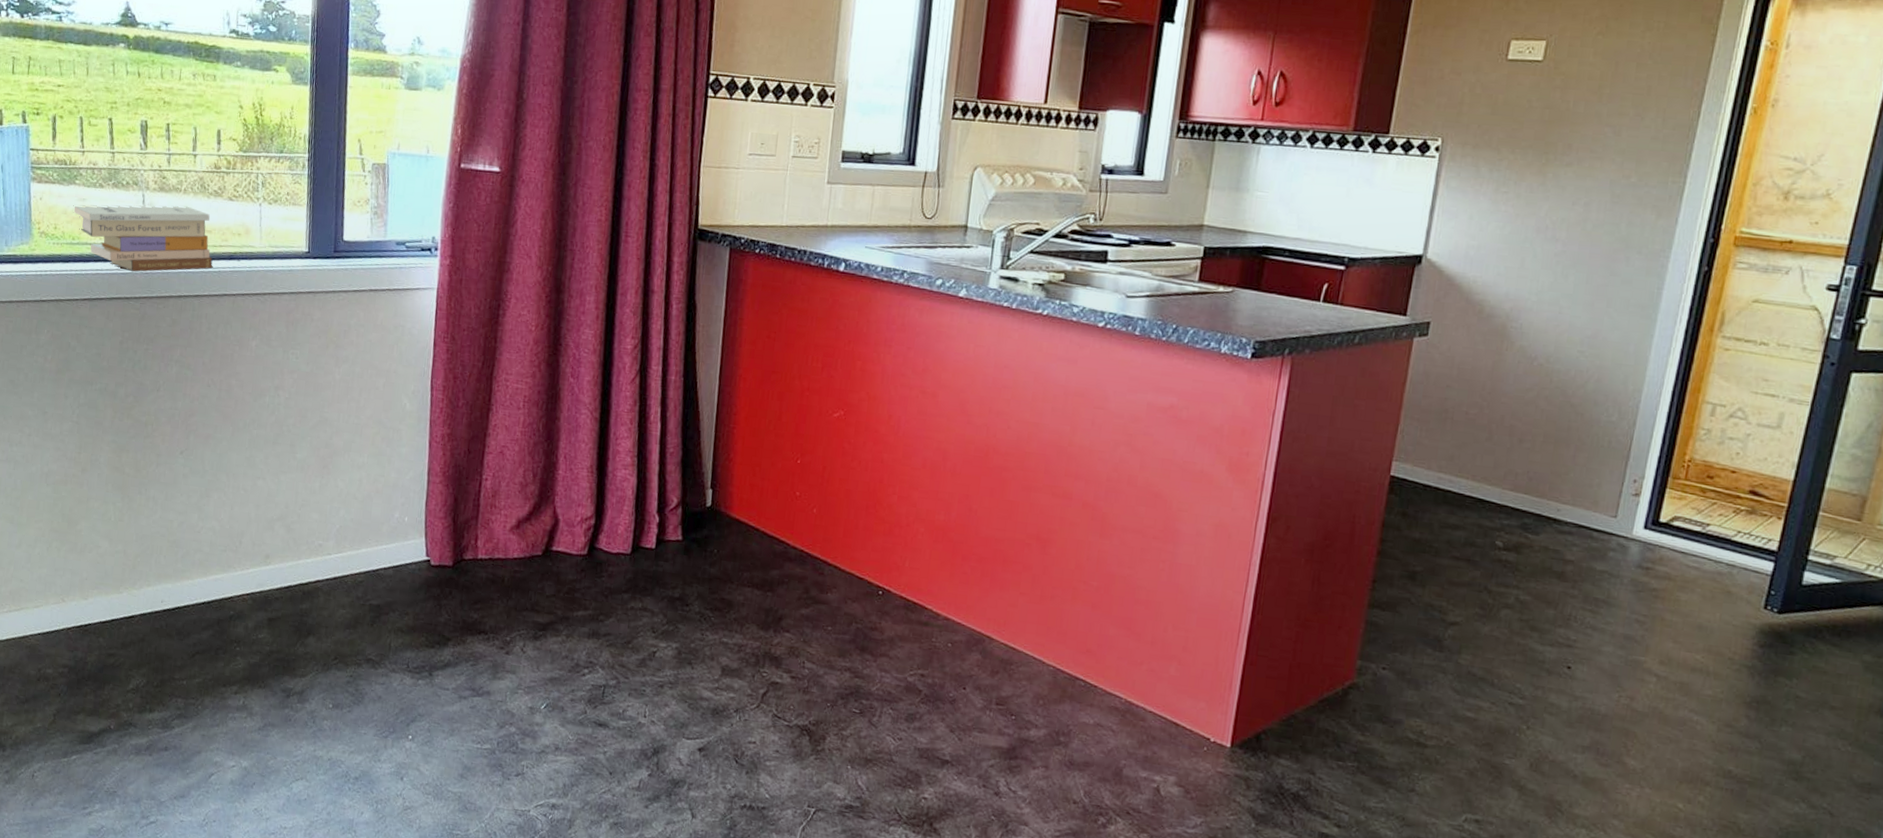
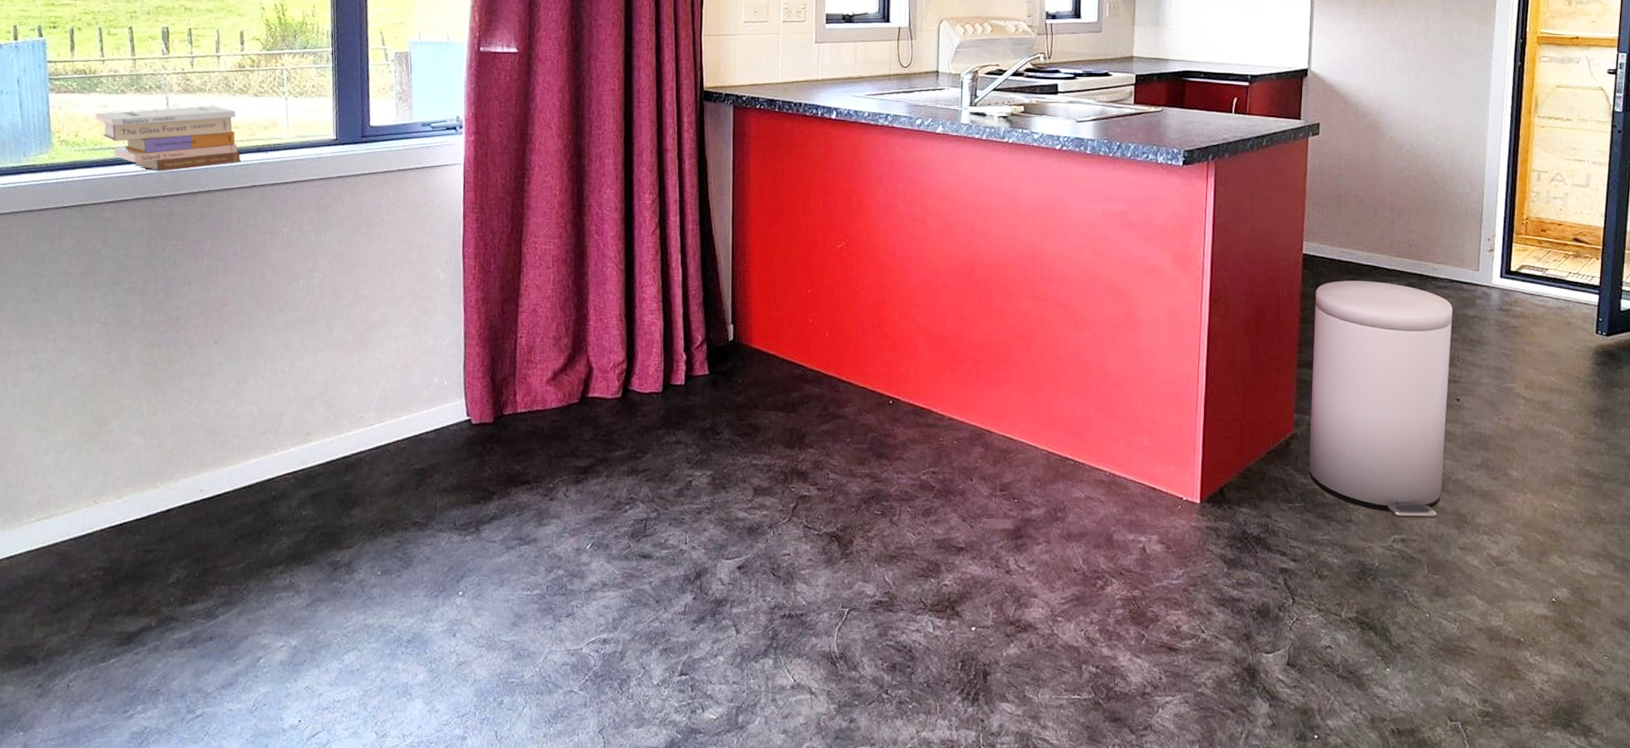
pedal bin: none [1367,511,1576,802] -> present [1307,280,1453,519]

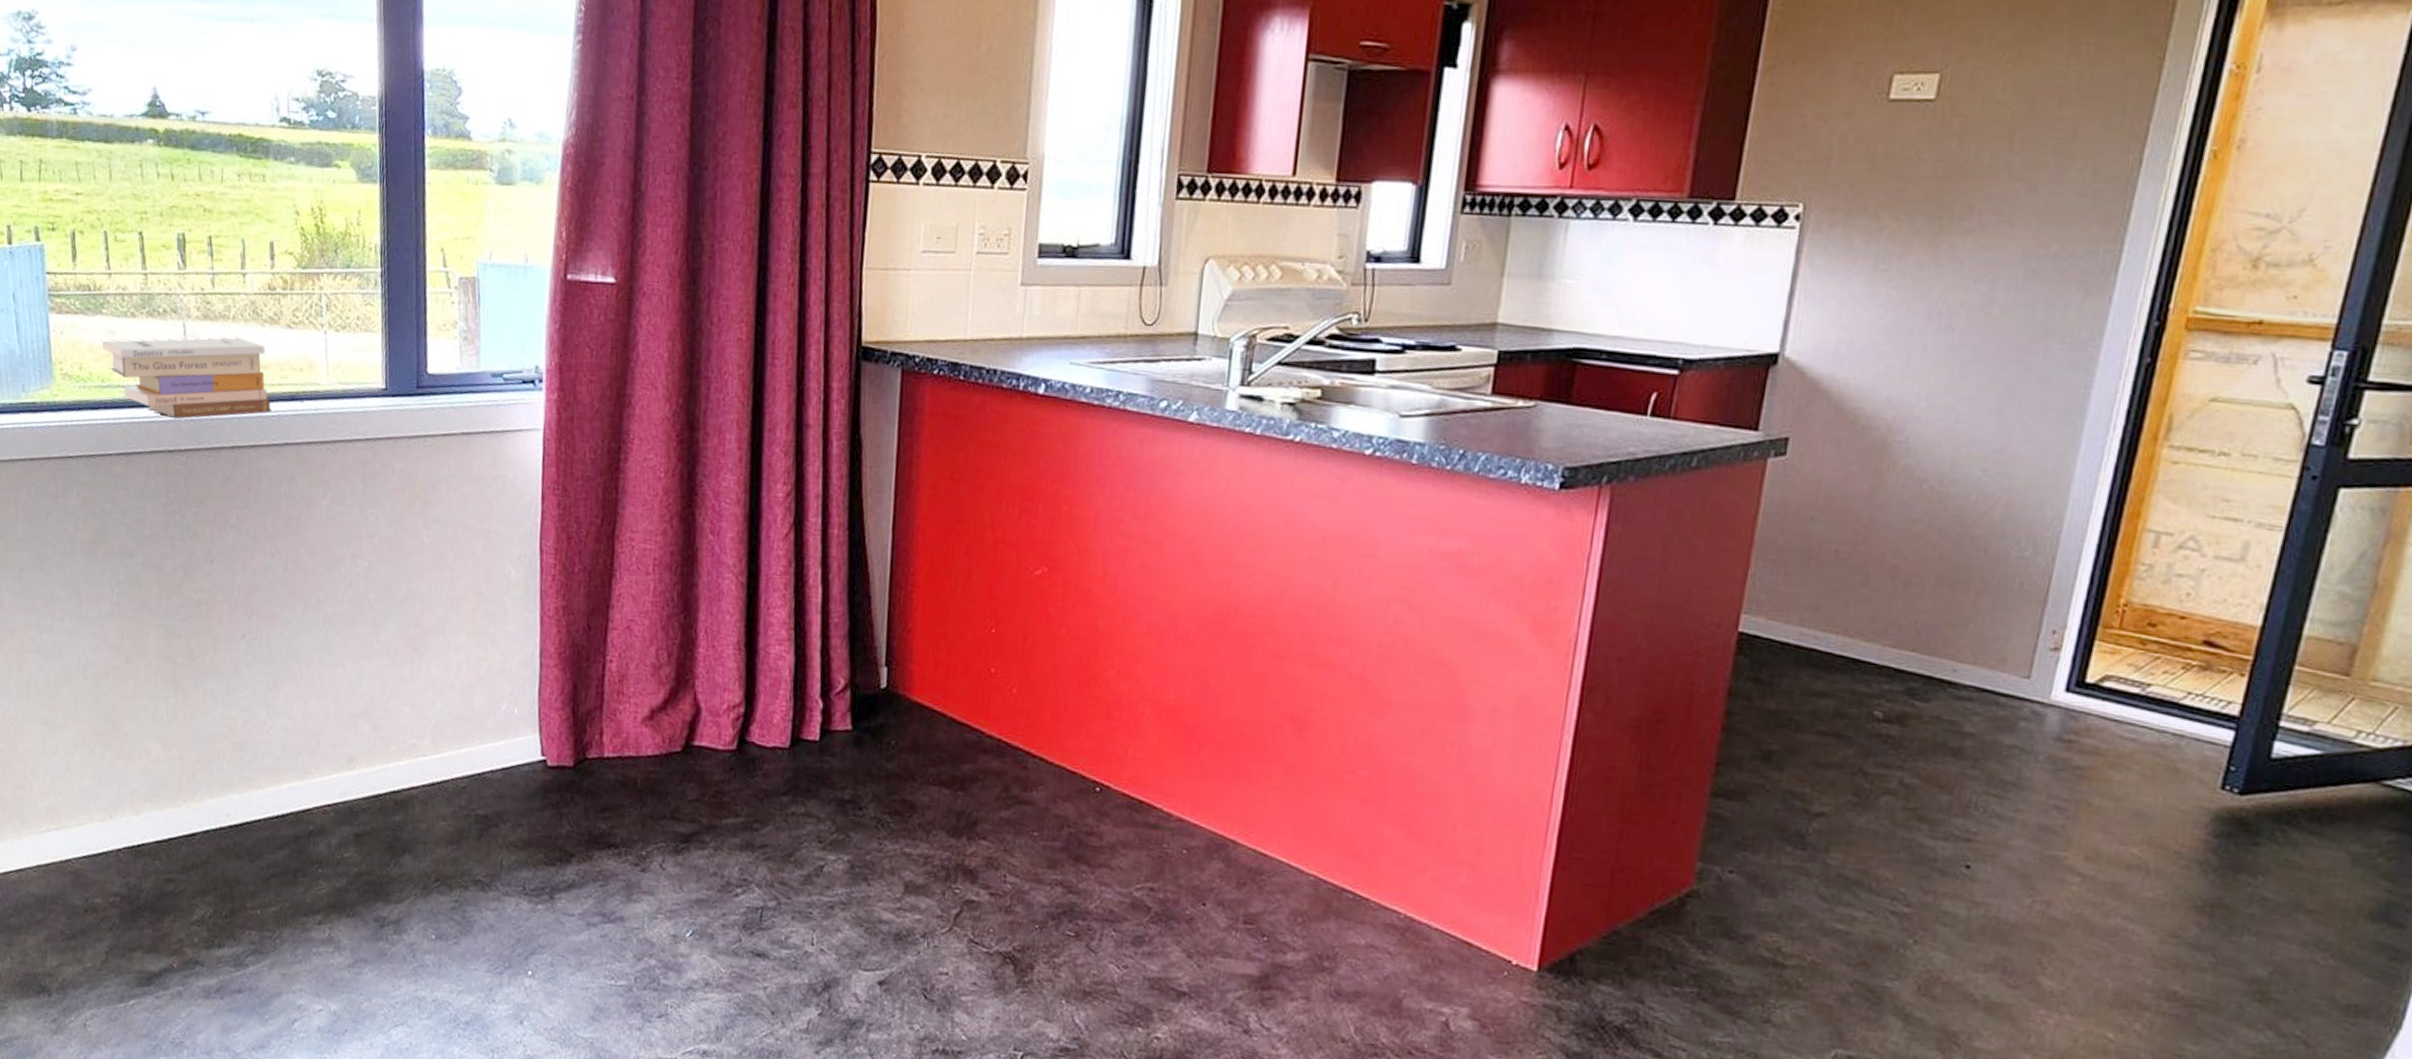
pedal bin: present [1307,280,1453,519] -> none [1709,675,1977,1033]

